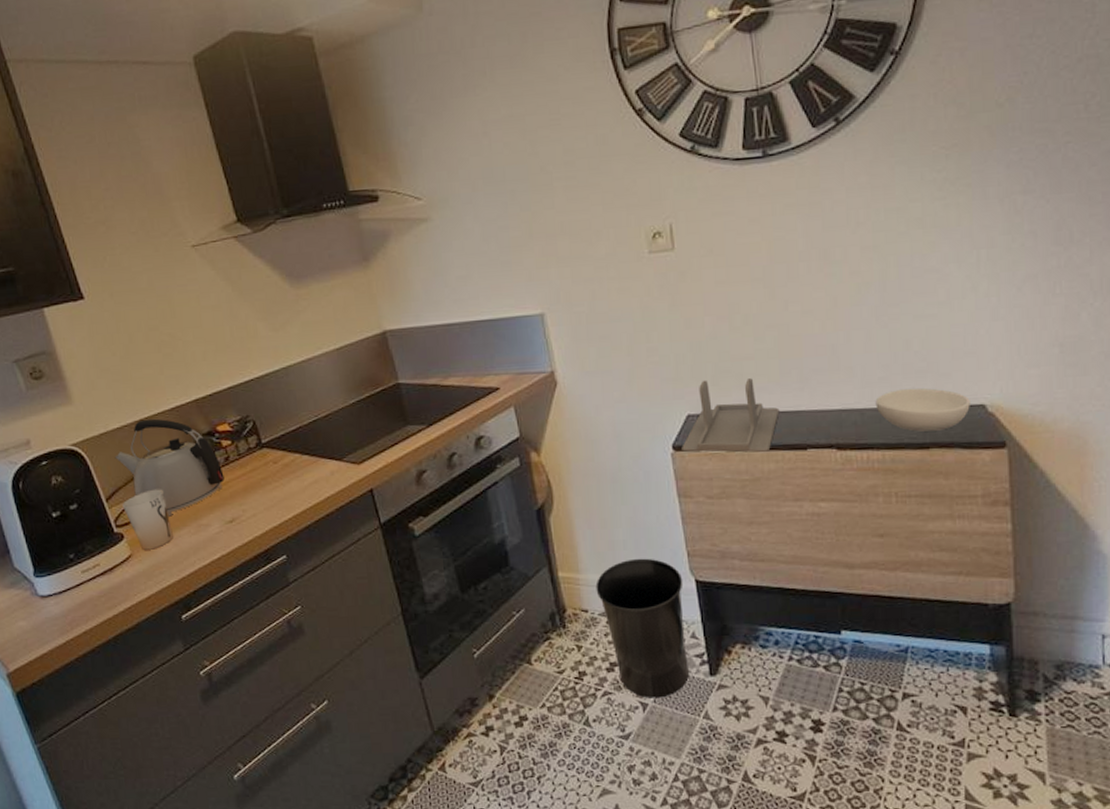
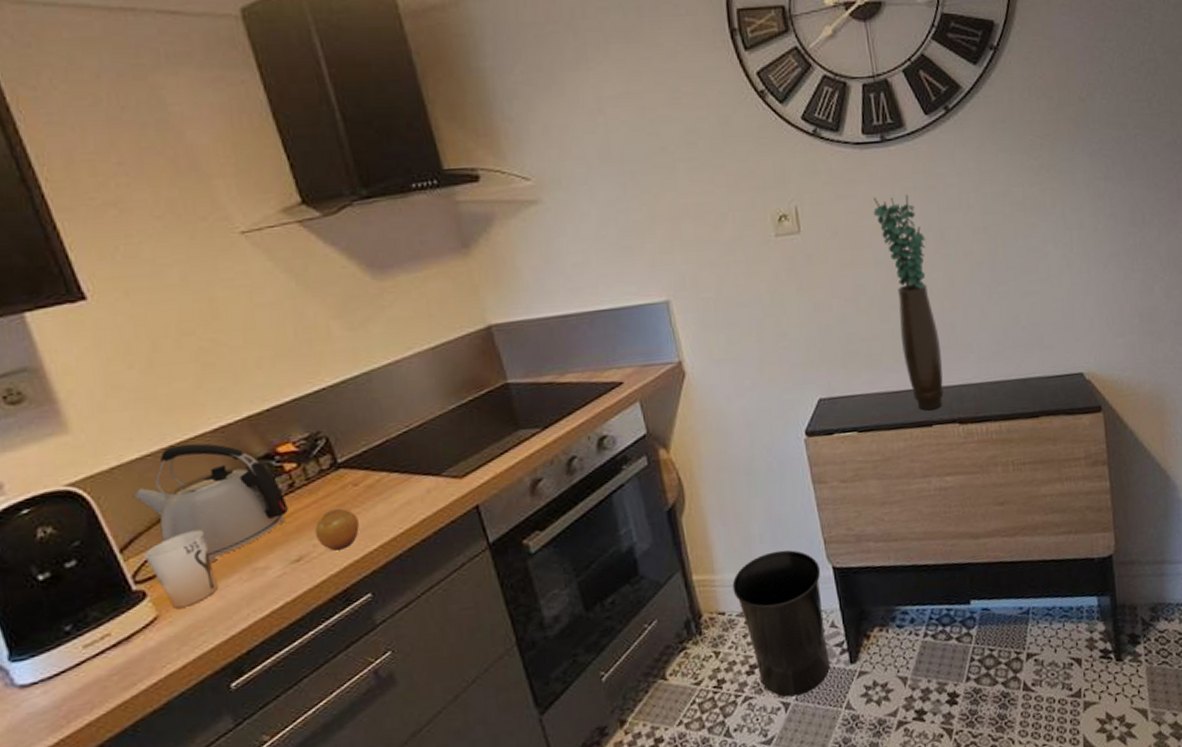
fruit: none [243,482,278,516] -> present [314,509,359,551]
napkin holder: present [681,378,780,453] -> none [814,359,906,437]
vase: none [751,211,821,434] -> present [873,194,944,411]
bowl: present [875,388,970,432] -> none [991,360,1071,402]

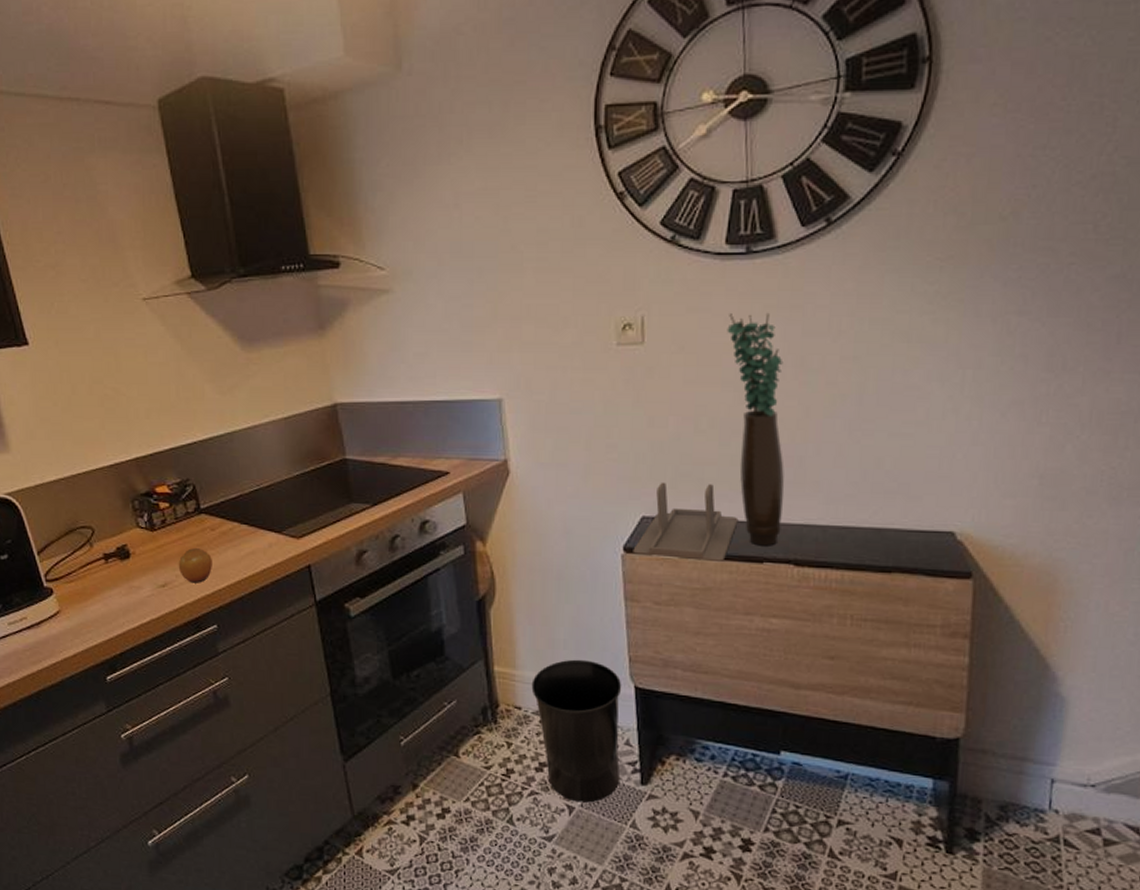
kettle: present [132,443,288,563] -> none [49,474,160,576]
cup: present [144,529,218,608] -> none [54,546,103,607]
napkin holder: none [814,359,906,437] -> present [633,482,739,561]

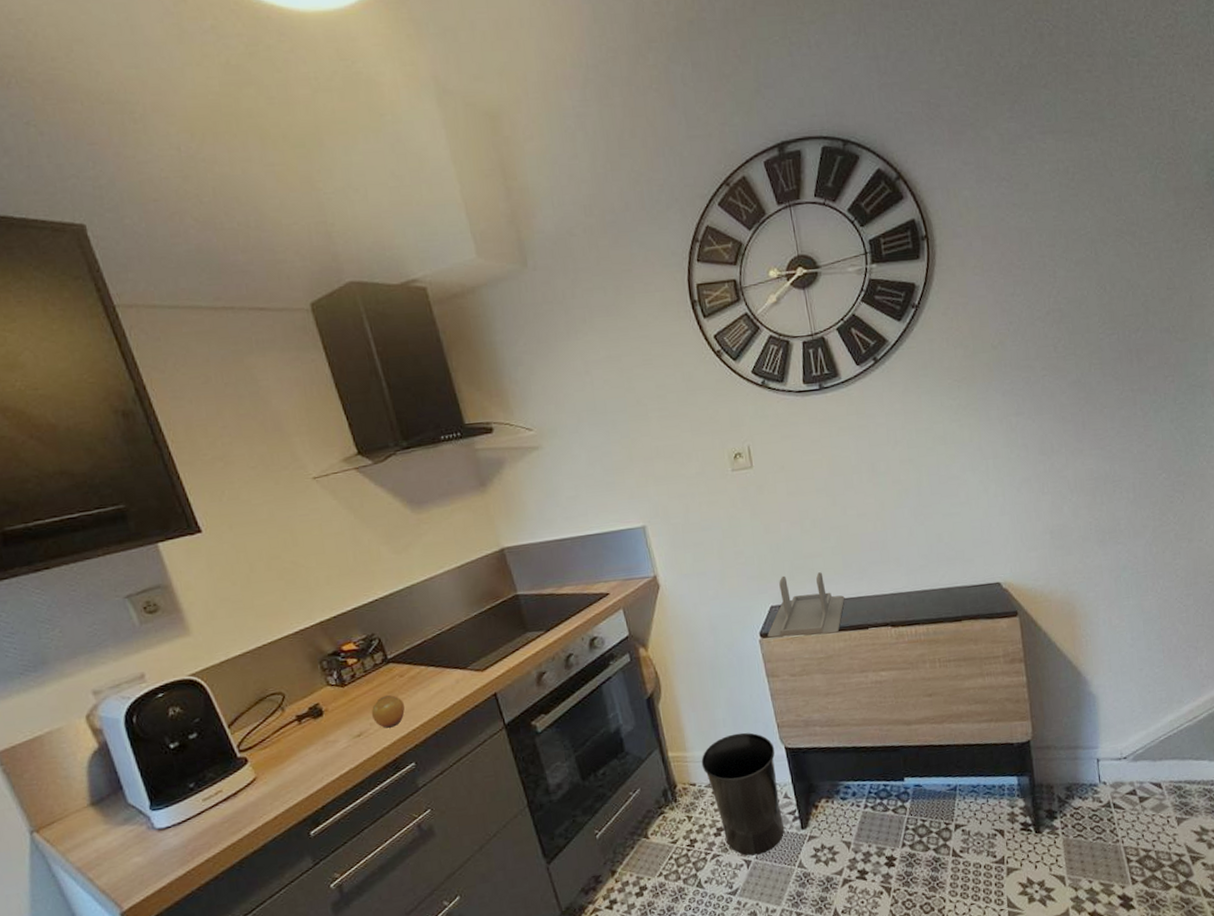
vase: present [727,312,785,546] -> none [814,433,878,616]

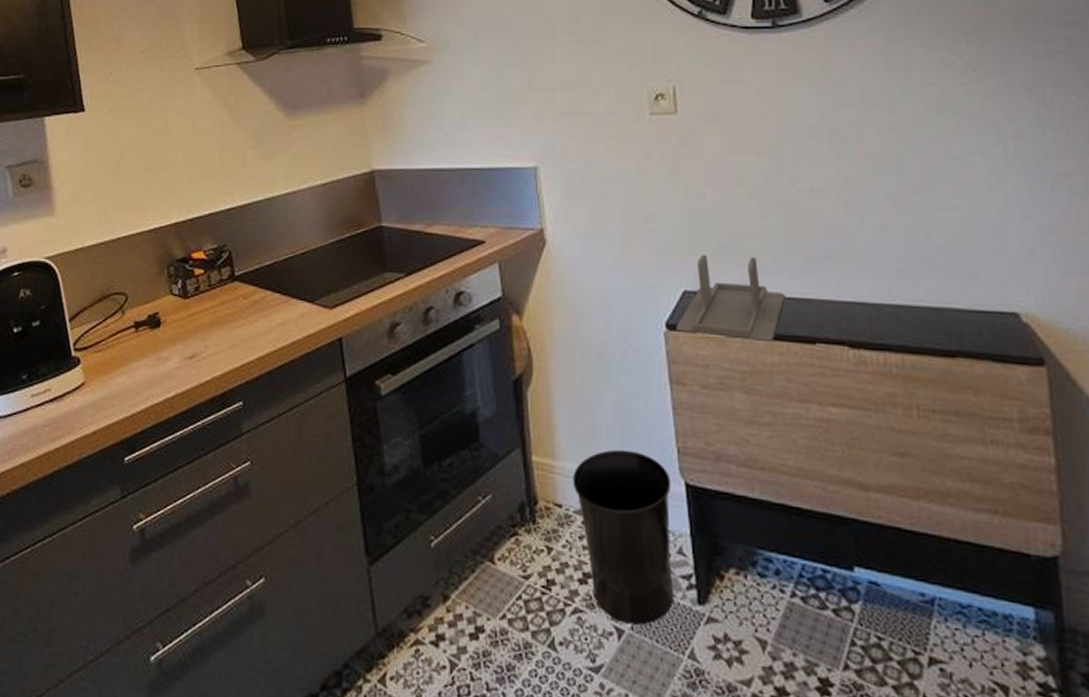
fruit: present [371,695,405,728] -> none [207,317,243,355]

